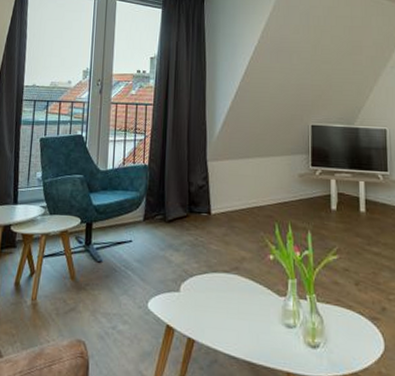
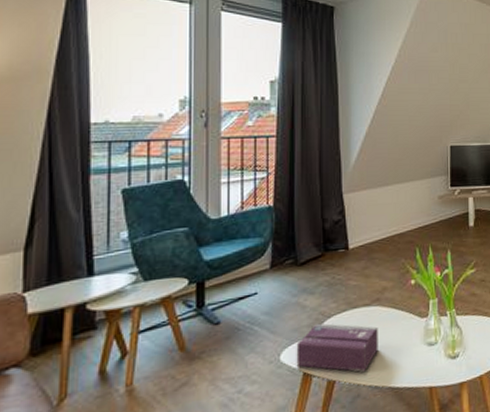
tissue box: none [161,279,236,338] -> present [296,323,378,372]

